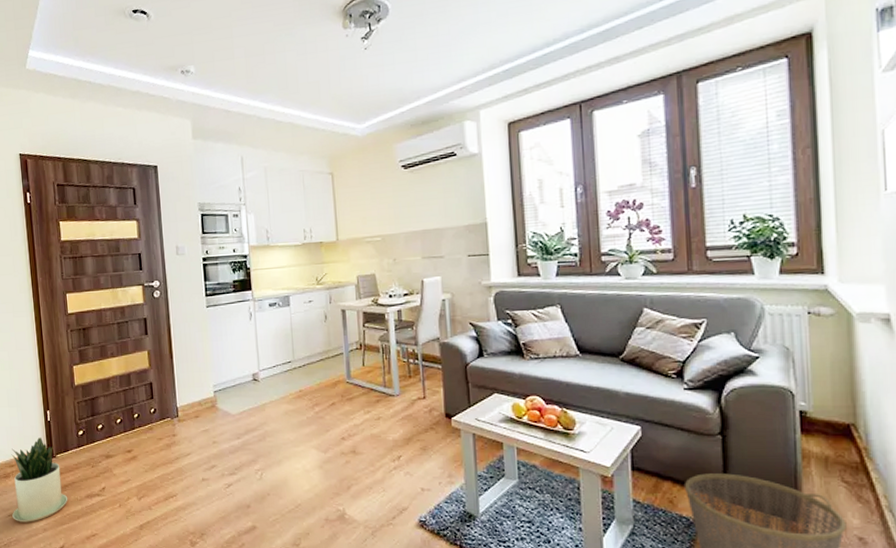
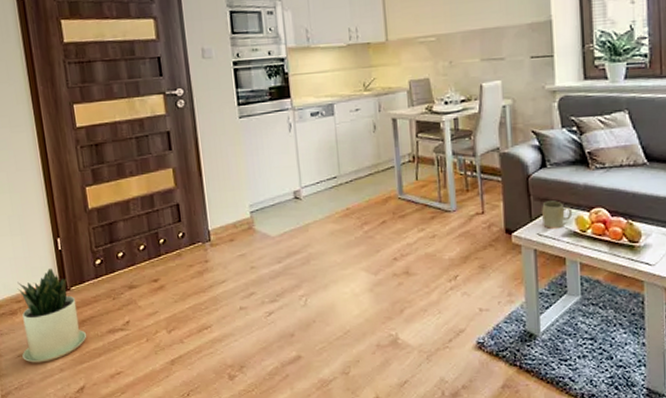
mug: none [480,388,509,415] -> present [542,200,573,230]

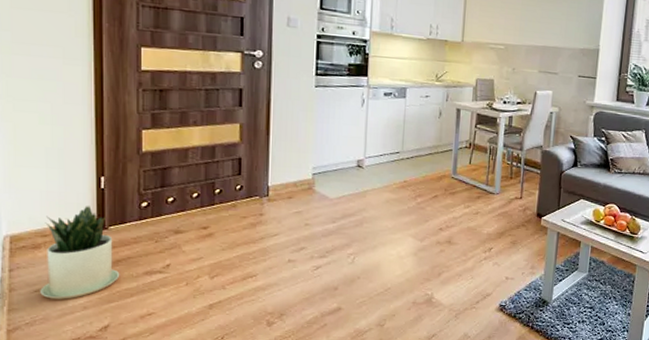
mug: present [542,200,573,230] -> none [567,194,592,218]

